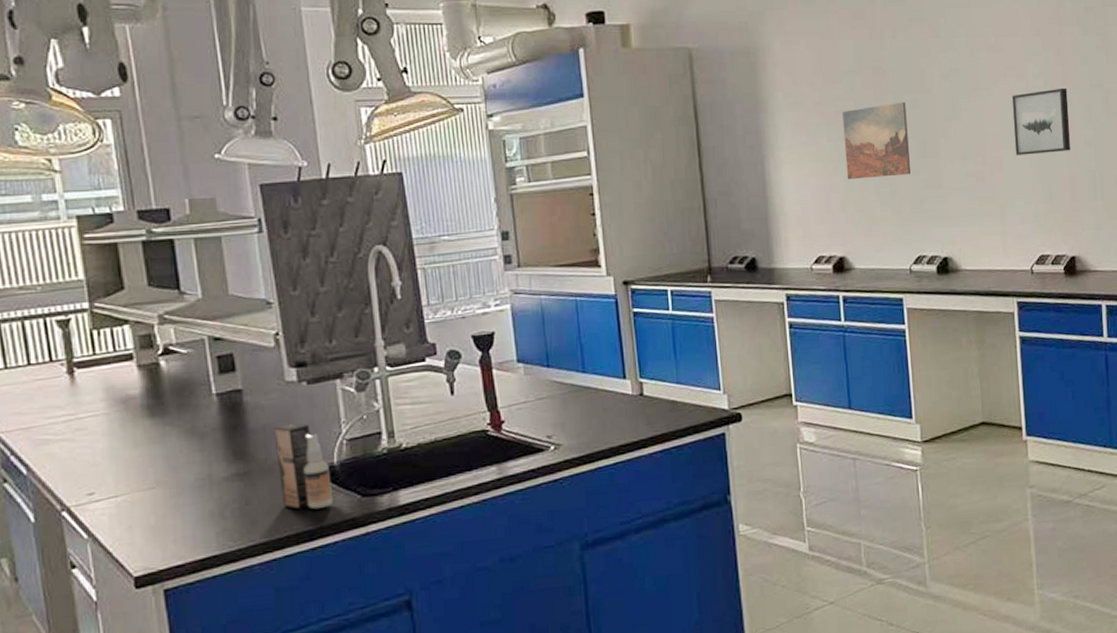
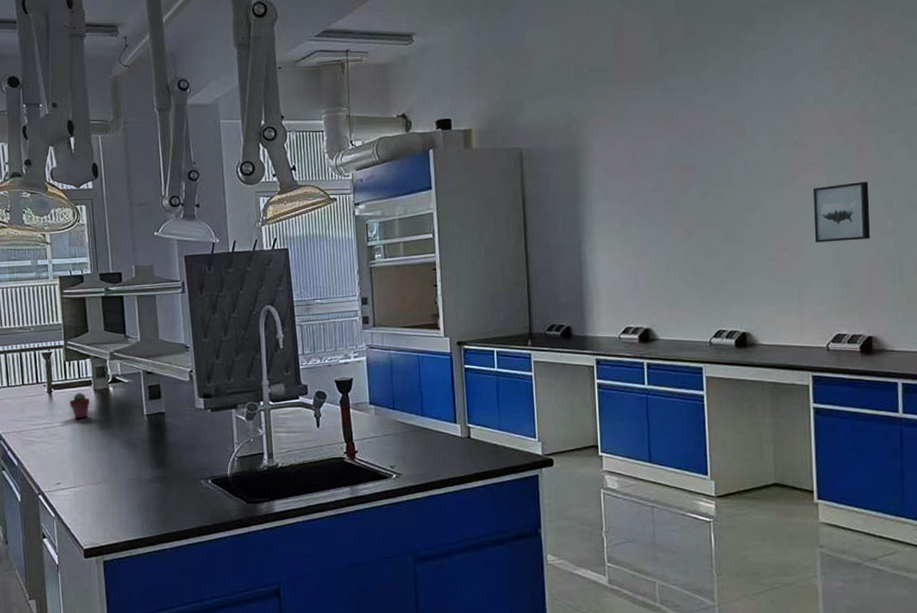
potted succulent: none [102,371,133,405] -> present [70,393,90,418]
spray bottle: present [273,423,332,510] -> none [185,441,225,510]
wall art: present [842,102,910,180] -> none [652,194,713,261]

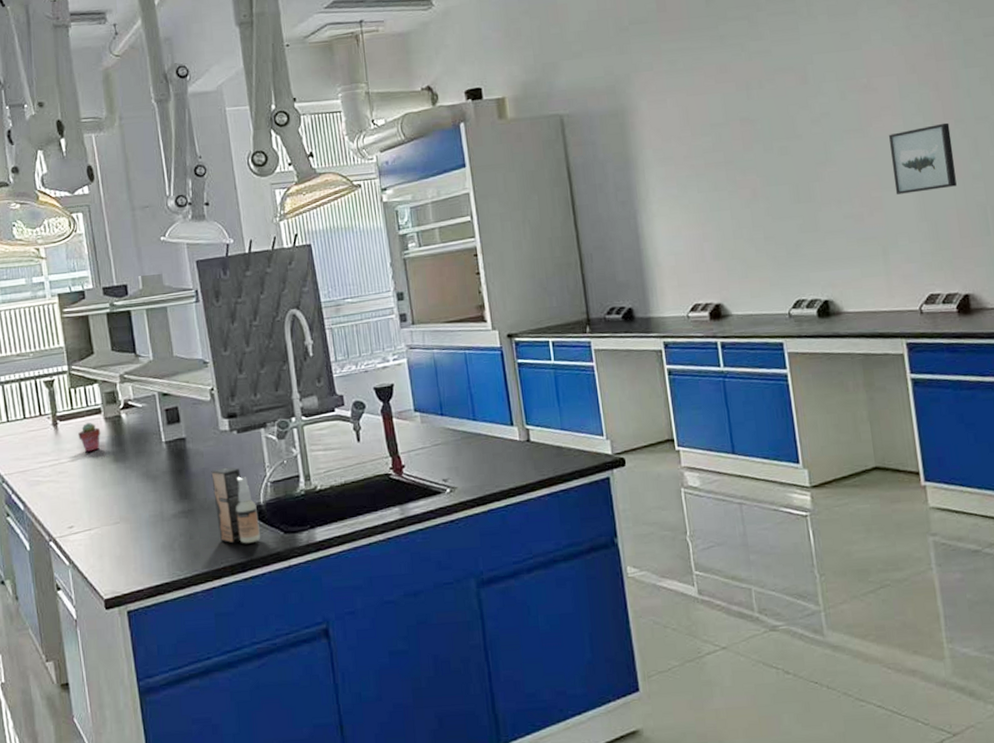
spray bottle: none [185,441,225,510] -> present [211,467,260,544]

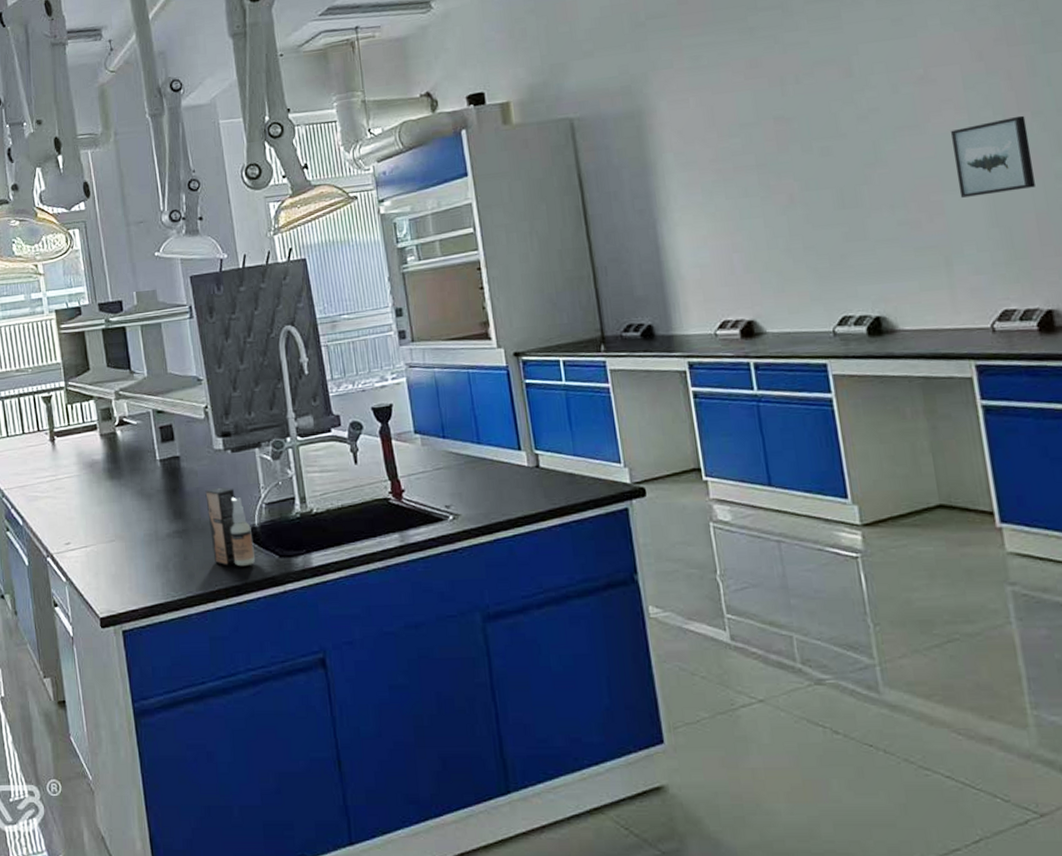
potted succulent: present [78,423,101,452] -> none [75,439,97,468]

